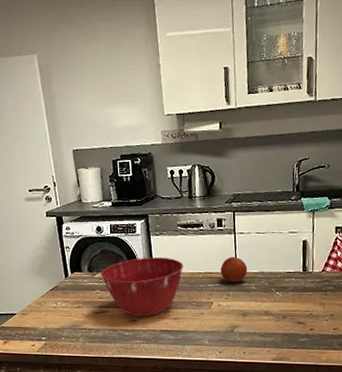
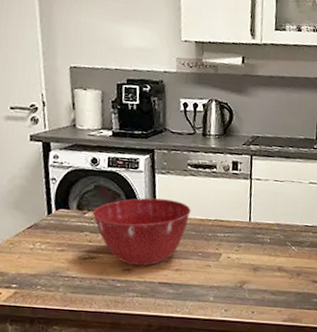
fruit: present [220,256,248,282] -> none [232,204,263,233]

